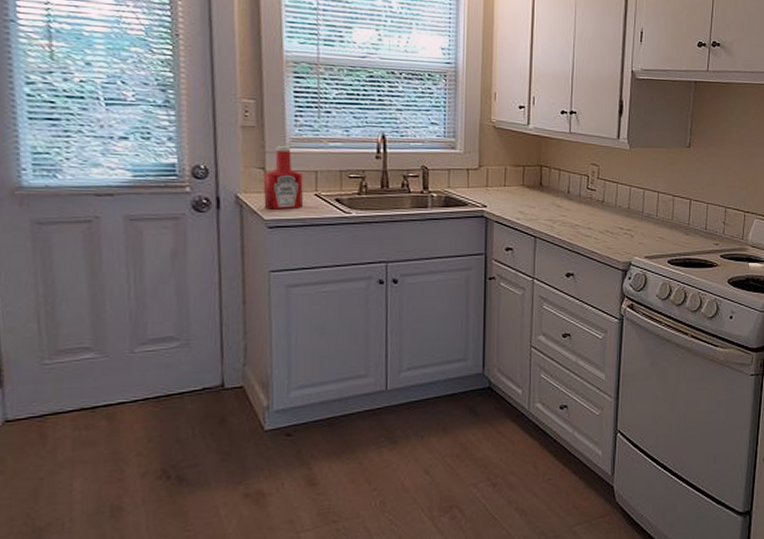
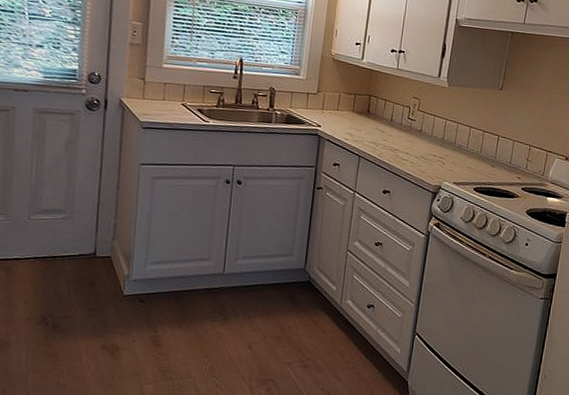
ketchup bottle: present [263,146,303,210] -> none [141,61,174,115]

